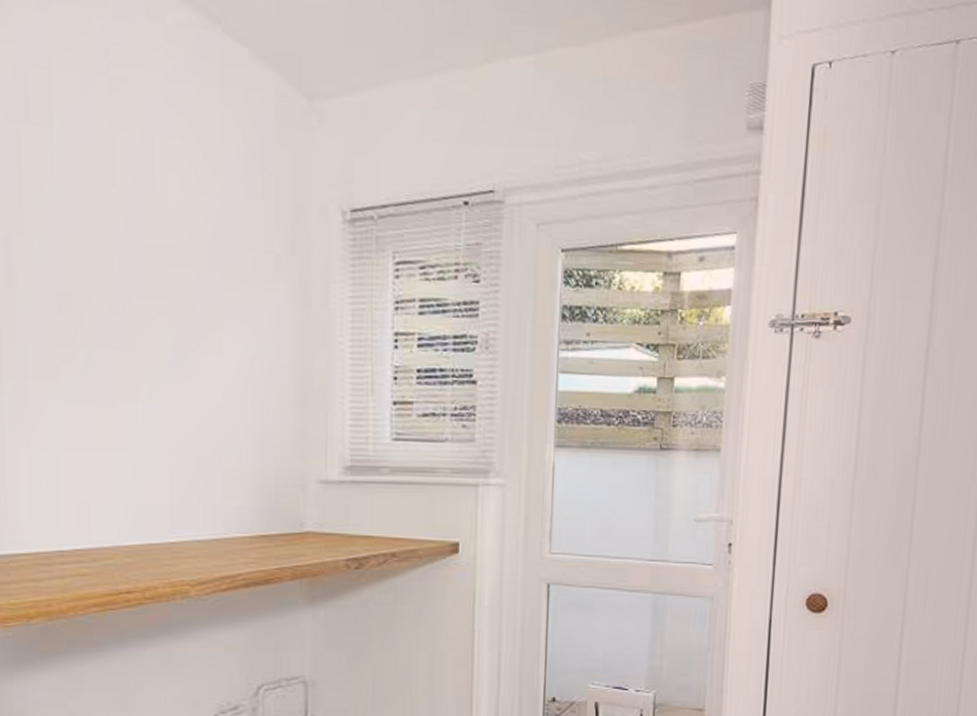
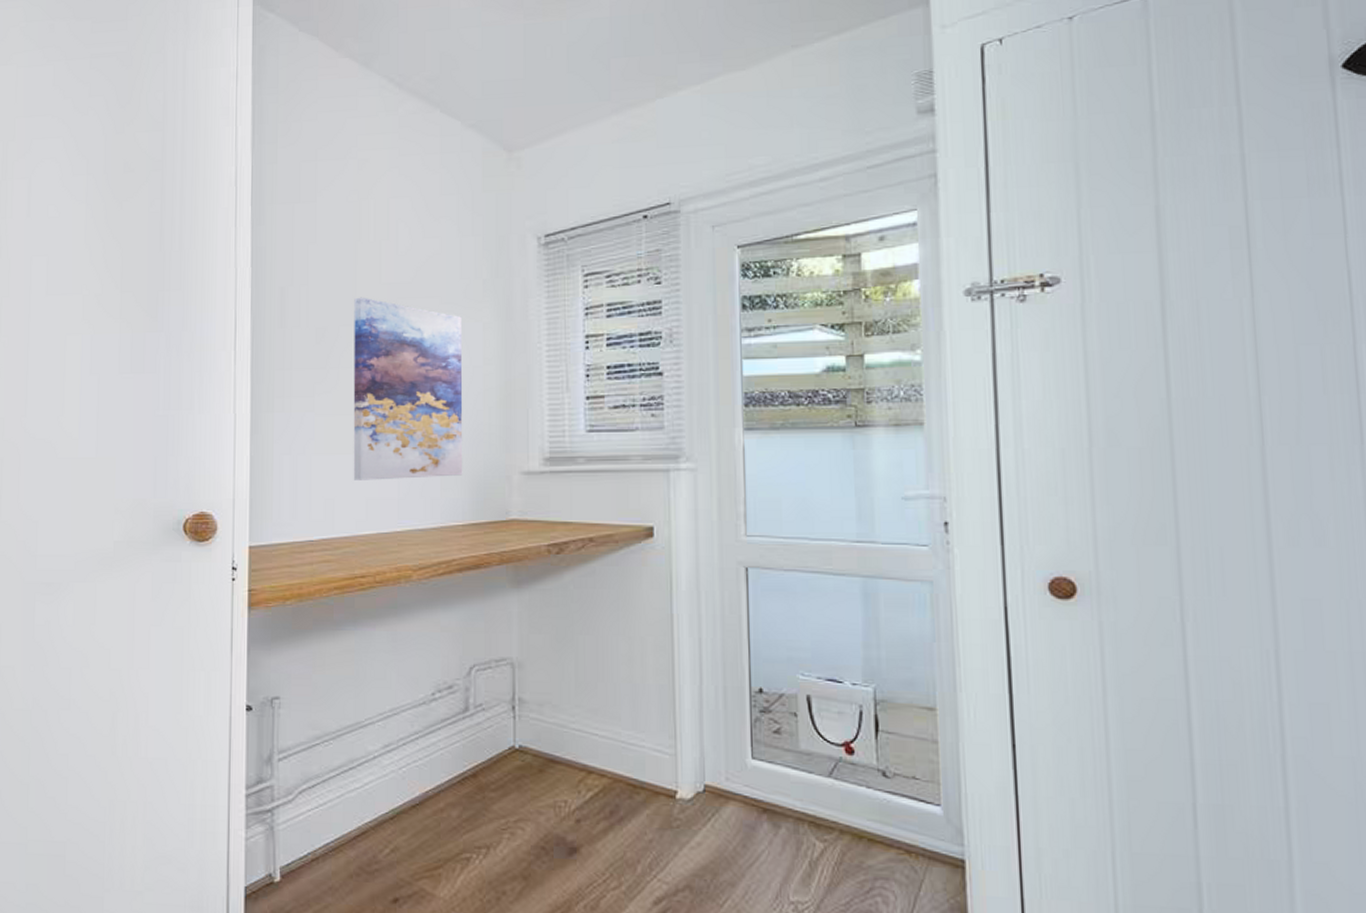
wall art: none [109,259,250,484] -> present [353,297,463,480]

